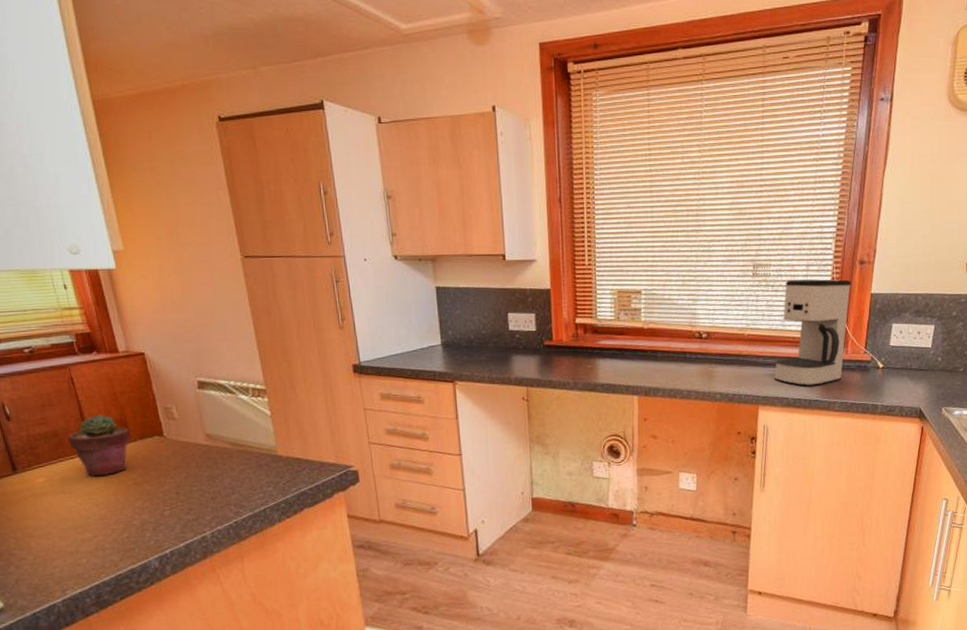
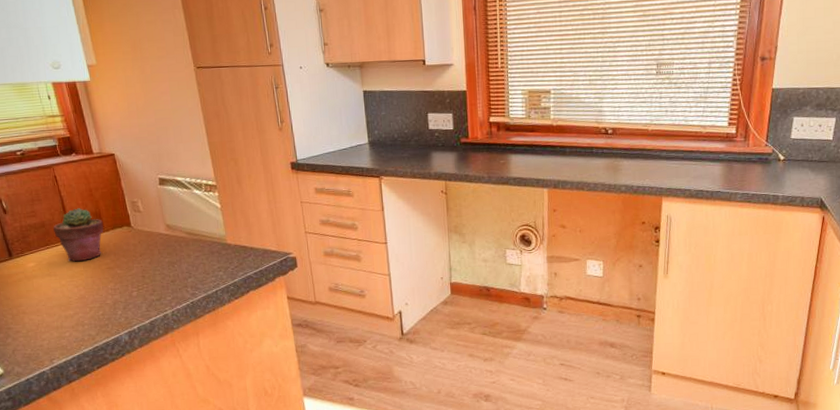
coffee maker: present [774,279,852,386] -> none [677,75,753,178]

